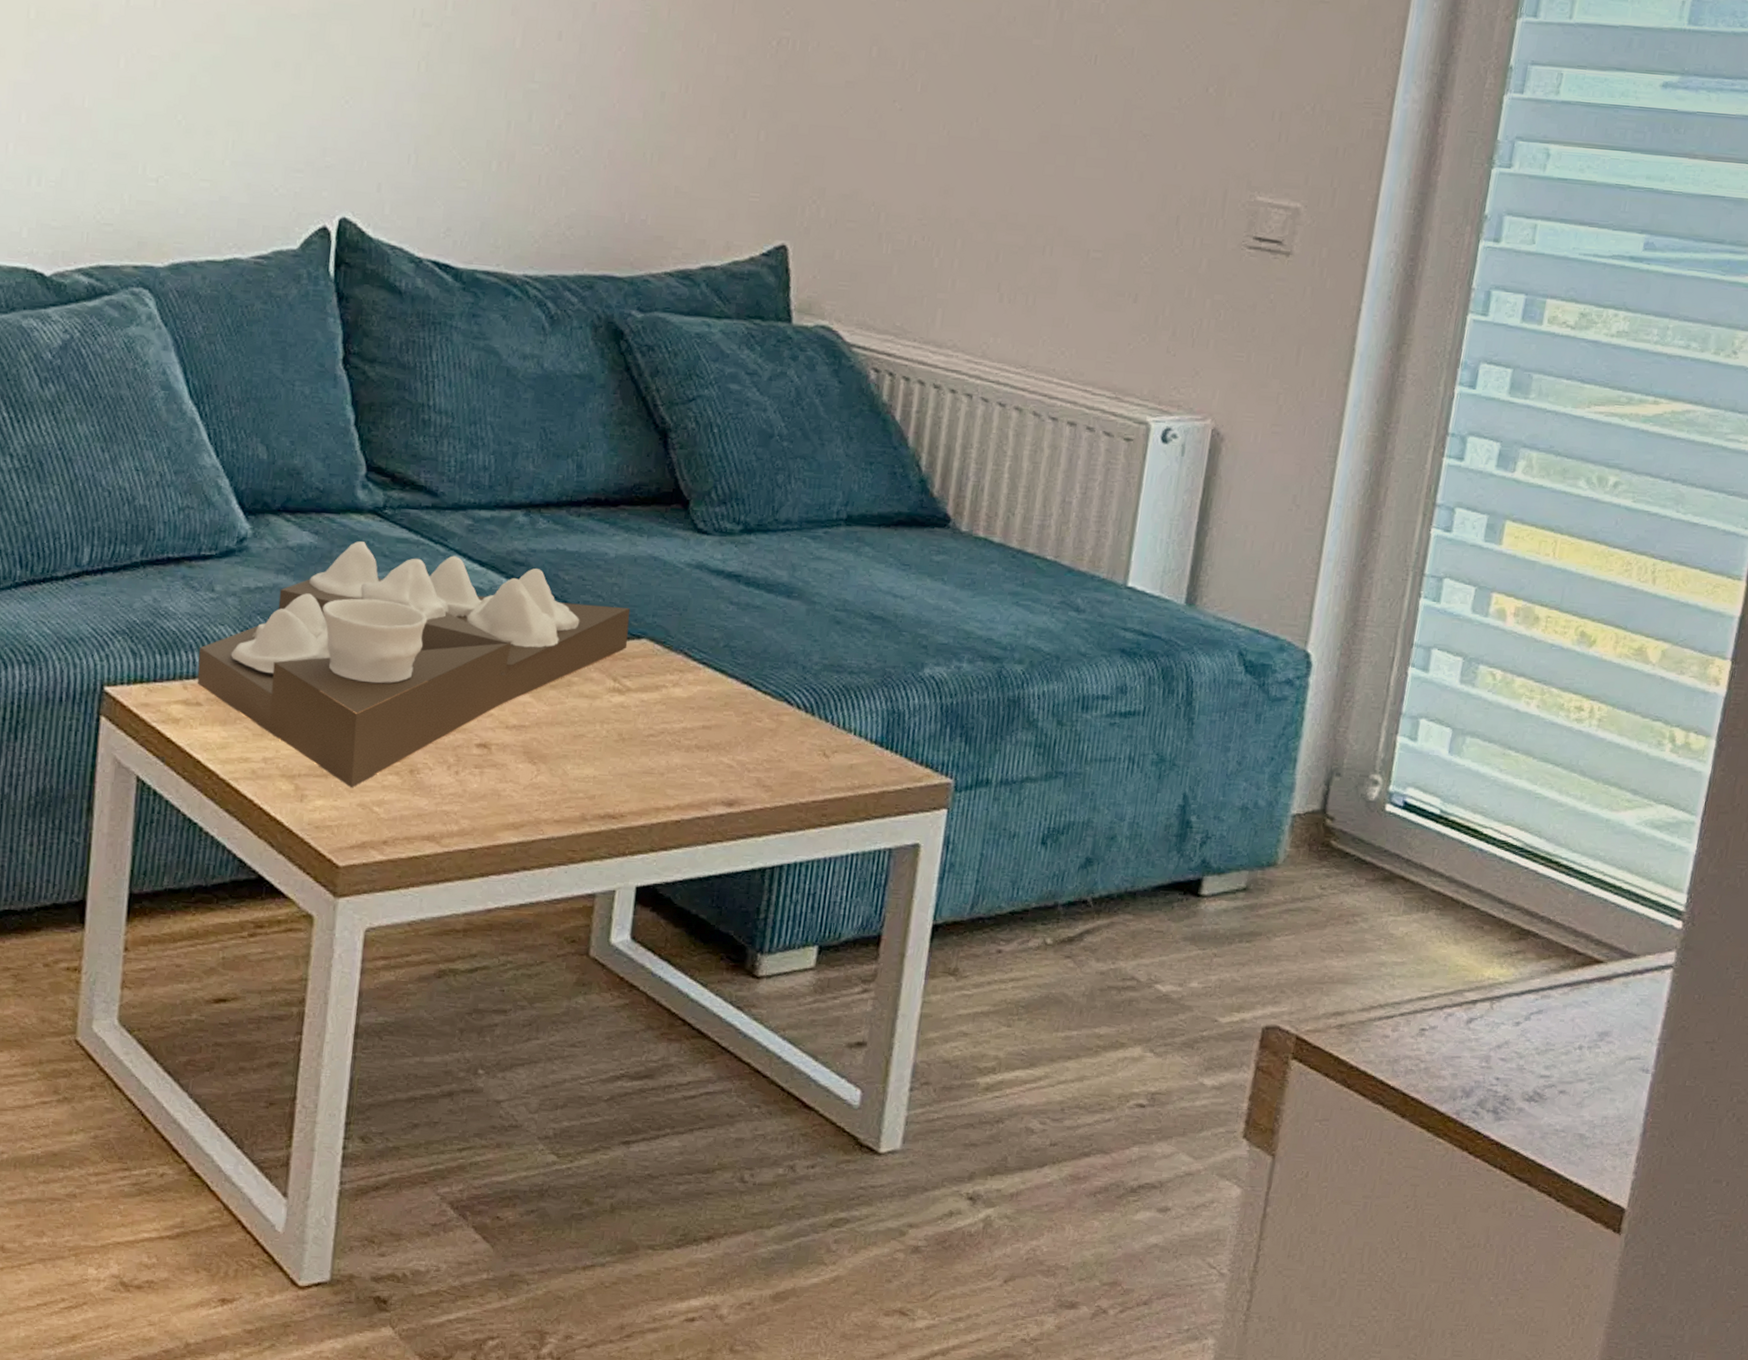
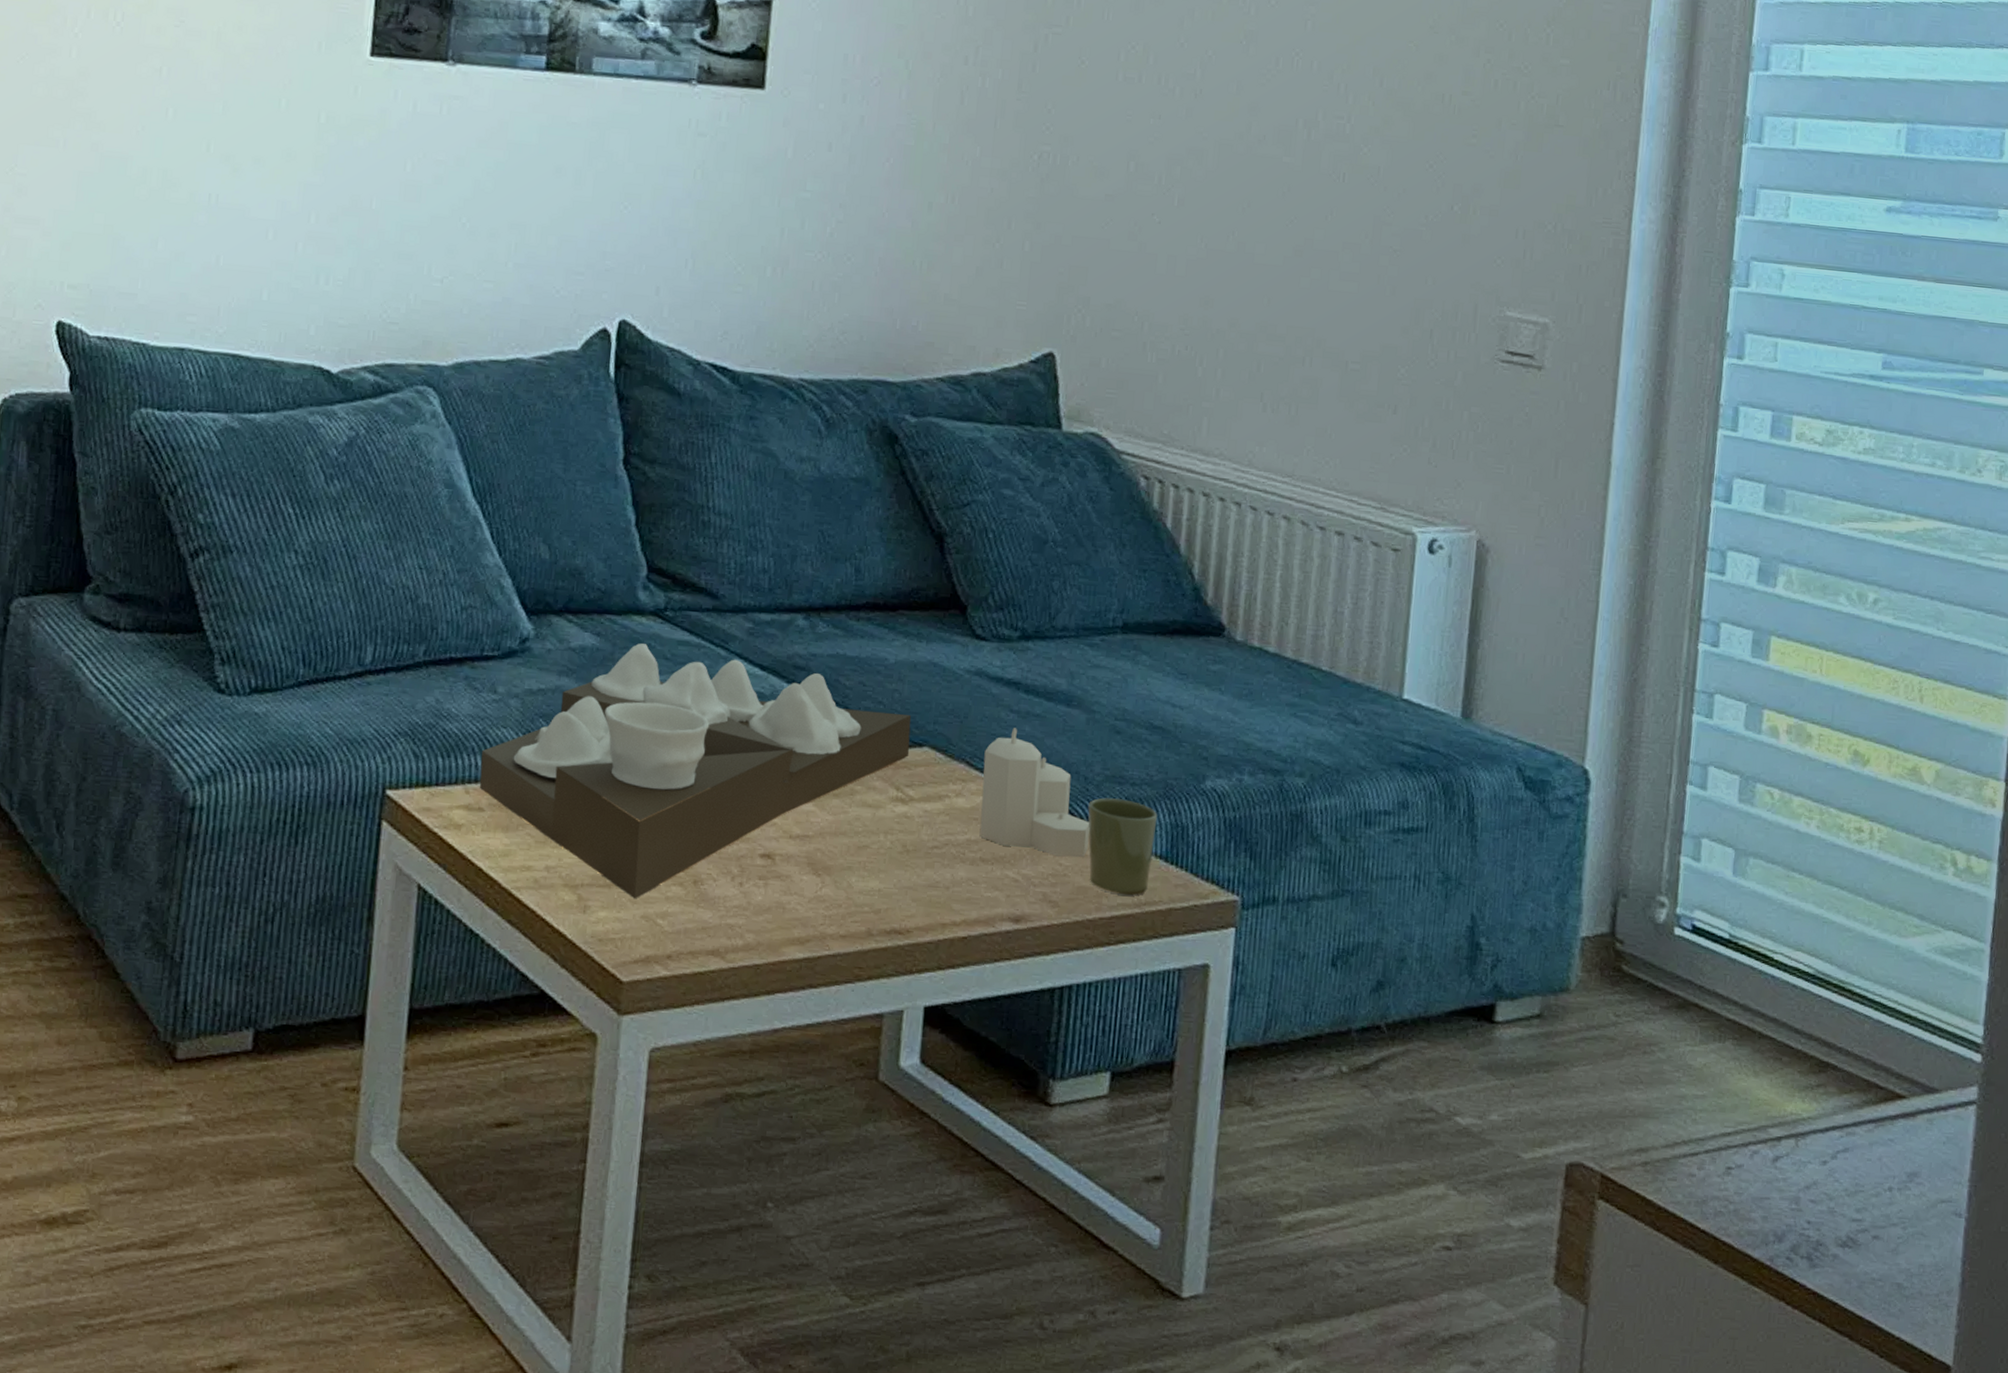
candle: none [695,619,807,744] -> present [979,728,1090,858]
mug: none [804,686,875,779] -> present [1088,797,1158,895]

